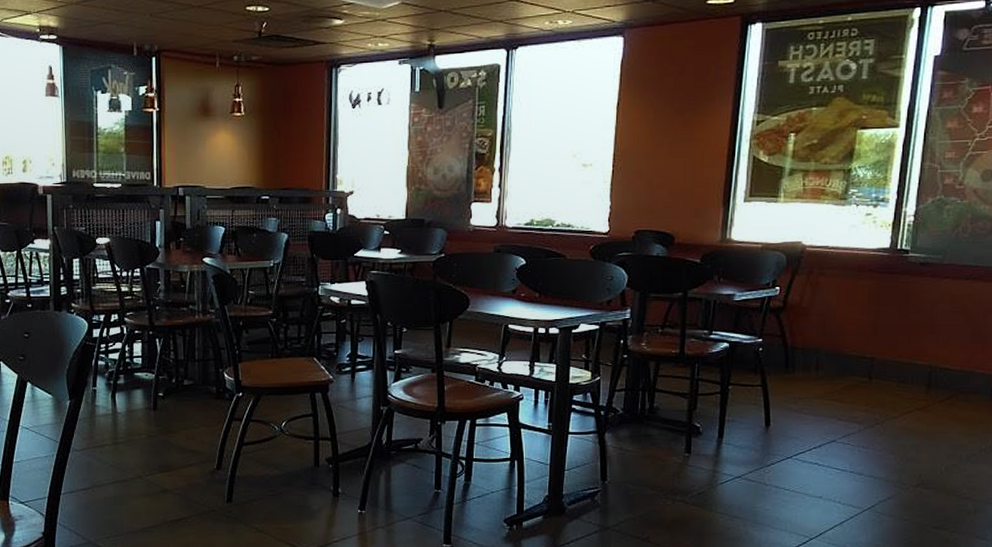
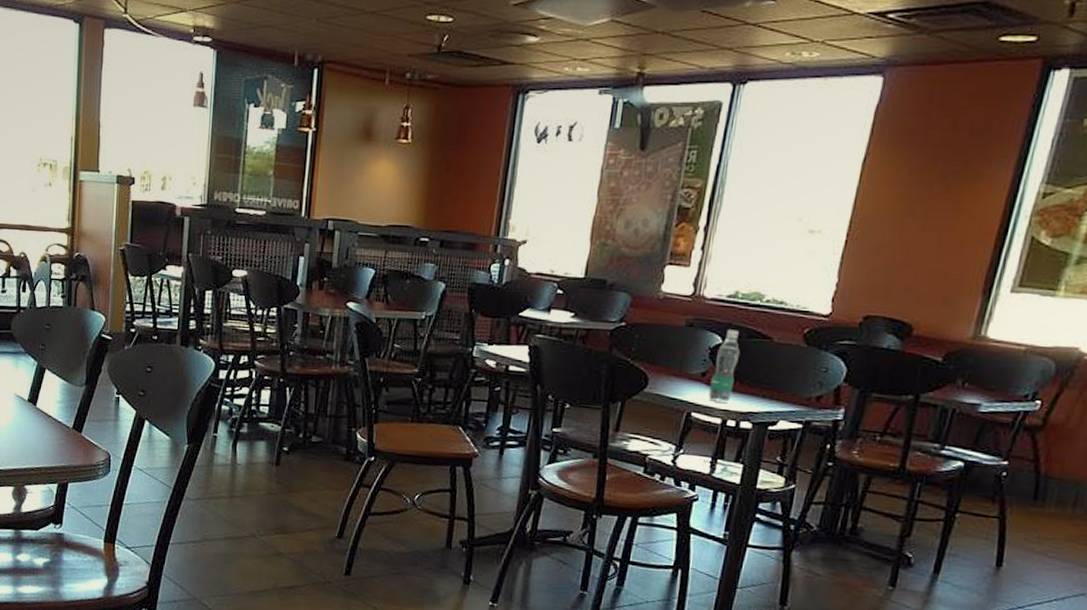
bottle: none [521,252,542,314] -> present [709,329,741,403]

